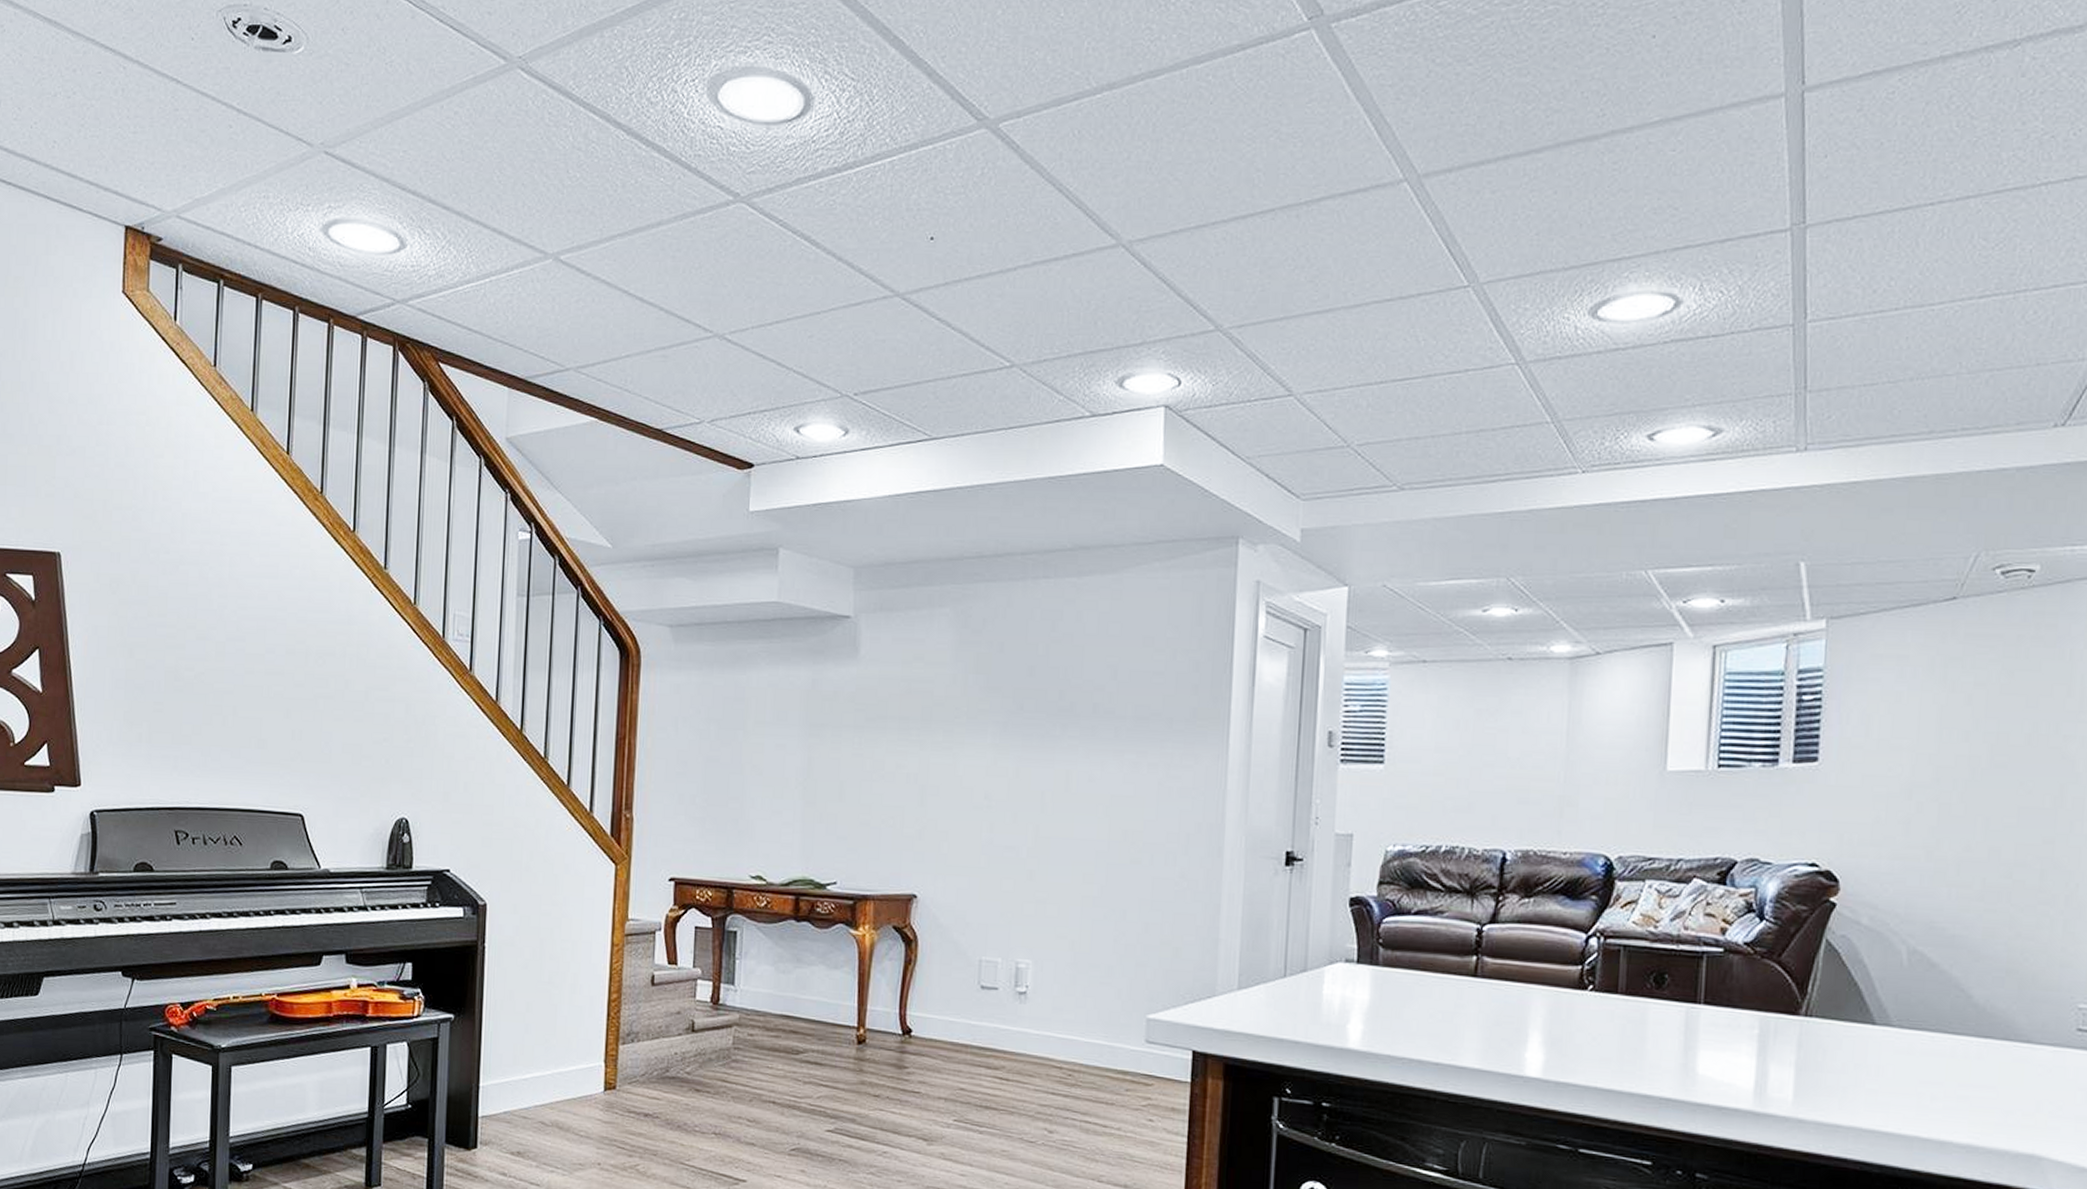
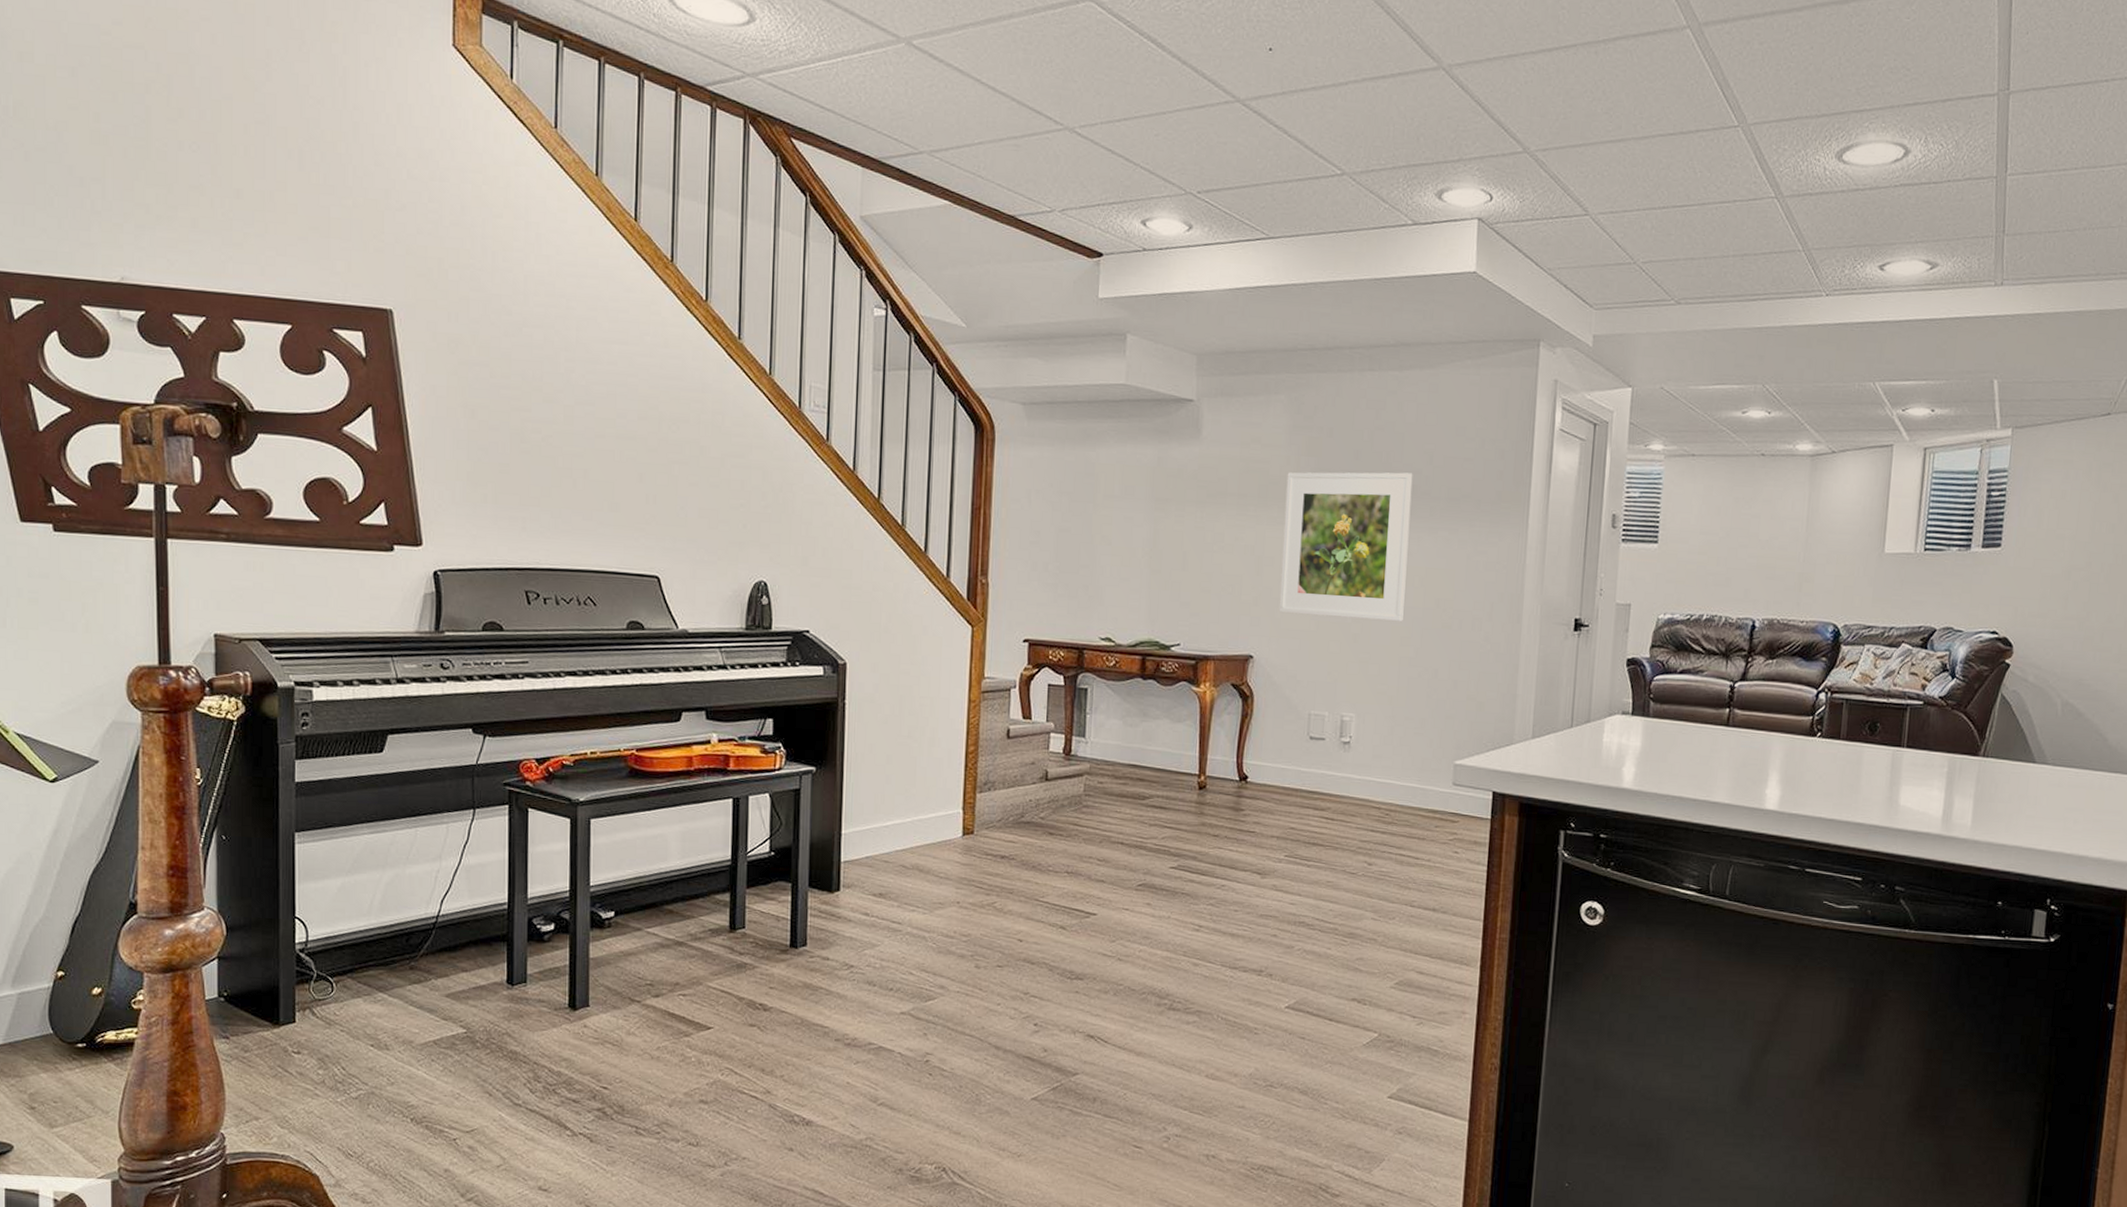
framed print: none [945,689,1095,857] -> present [1278,472,1413,622]

